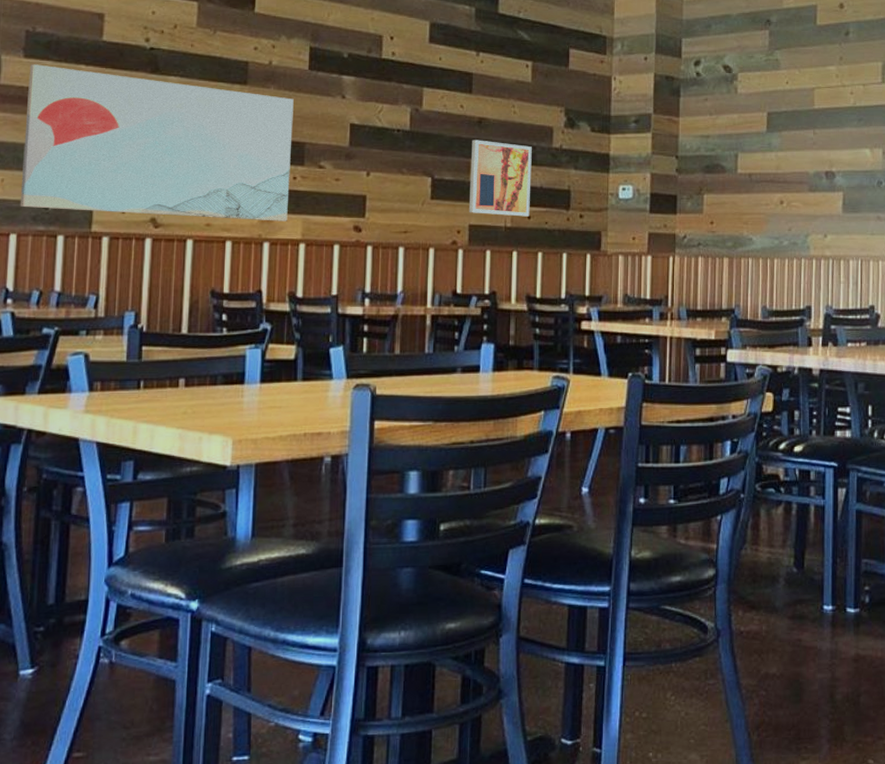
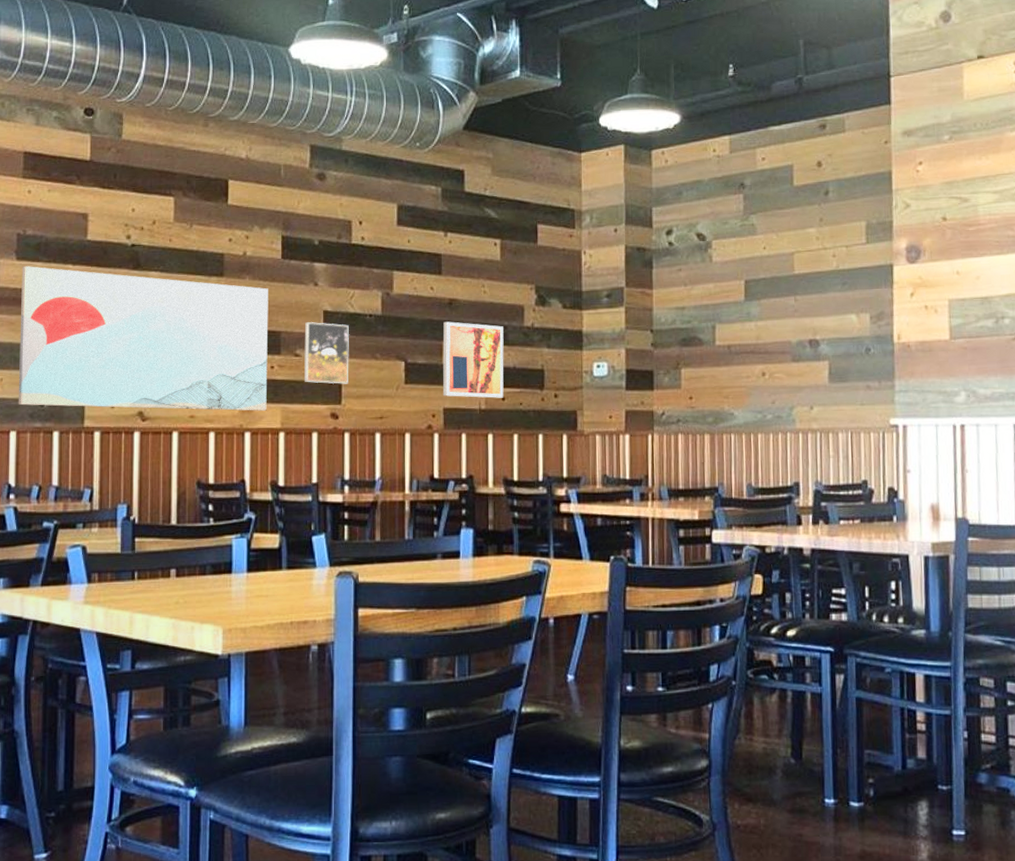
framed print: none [327,135,376,198] -> present [303,322,349,384]

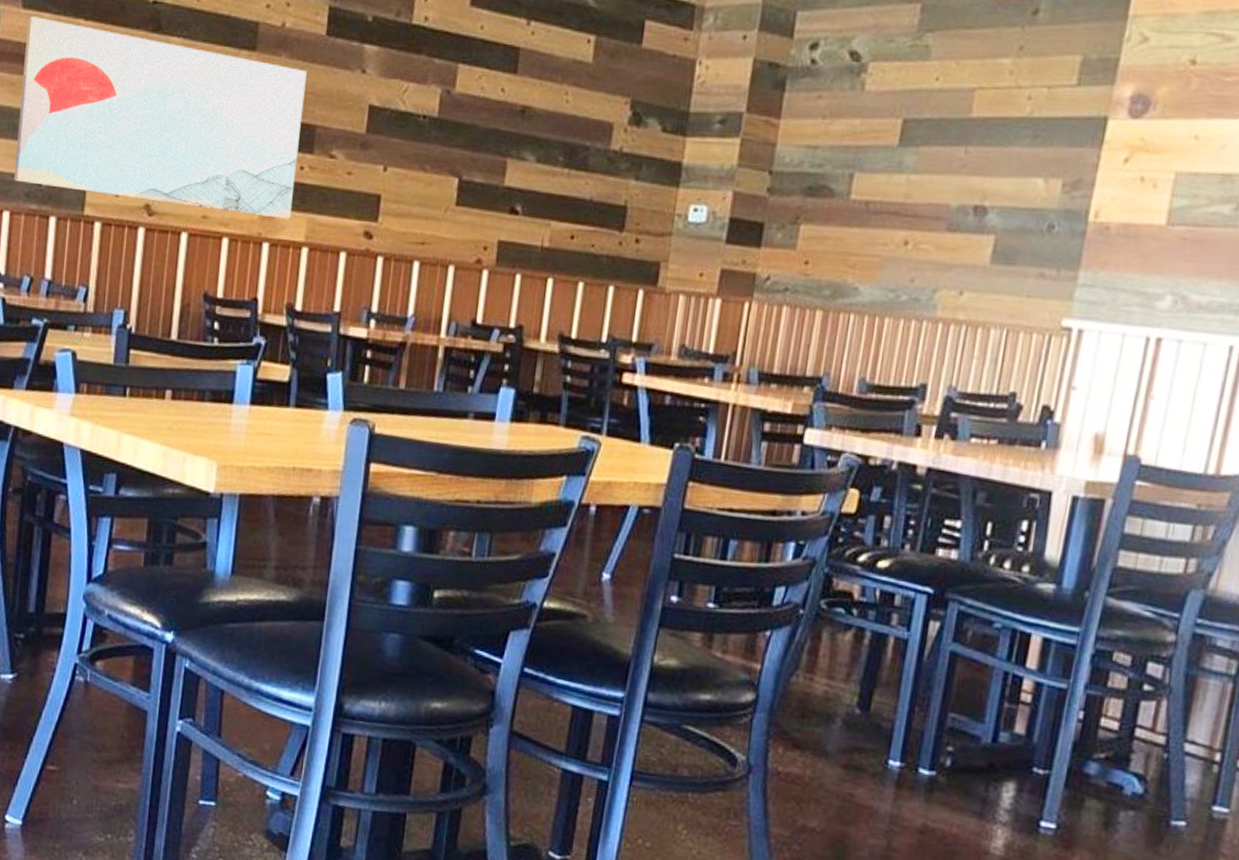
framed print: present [303,322,349,384] -> none [337,117,397,198]
wall art: present [442,321,504,398] -> none [499,133,585,236]

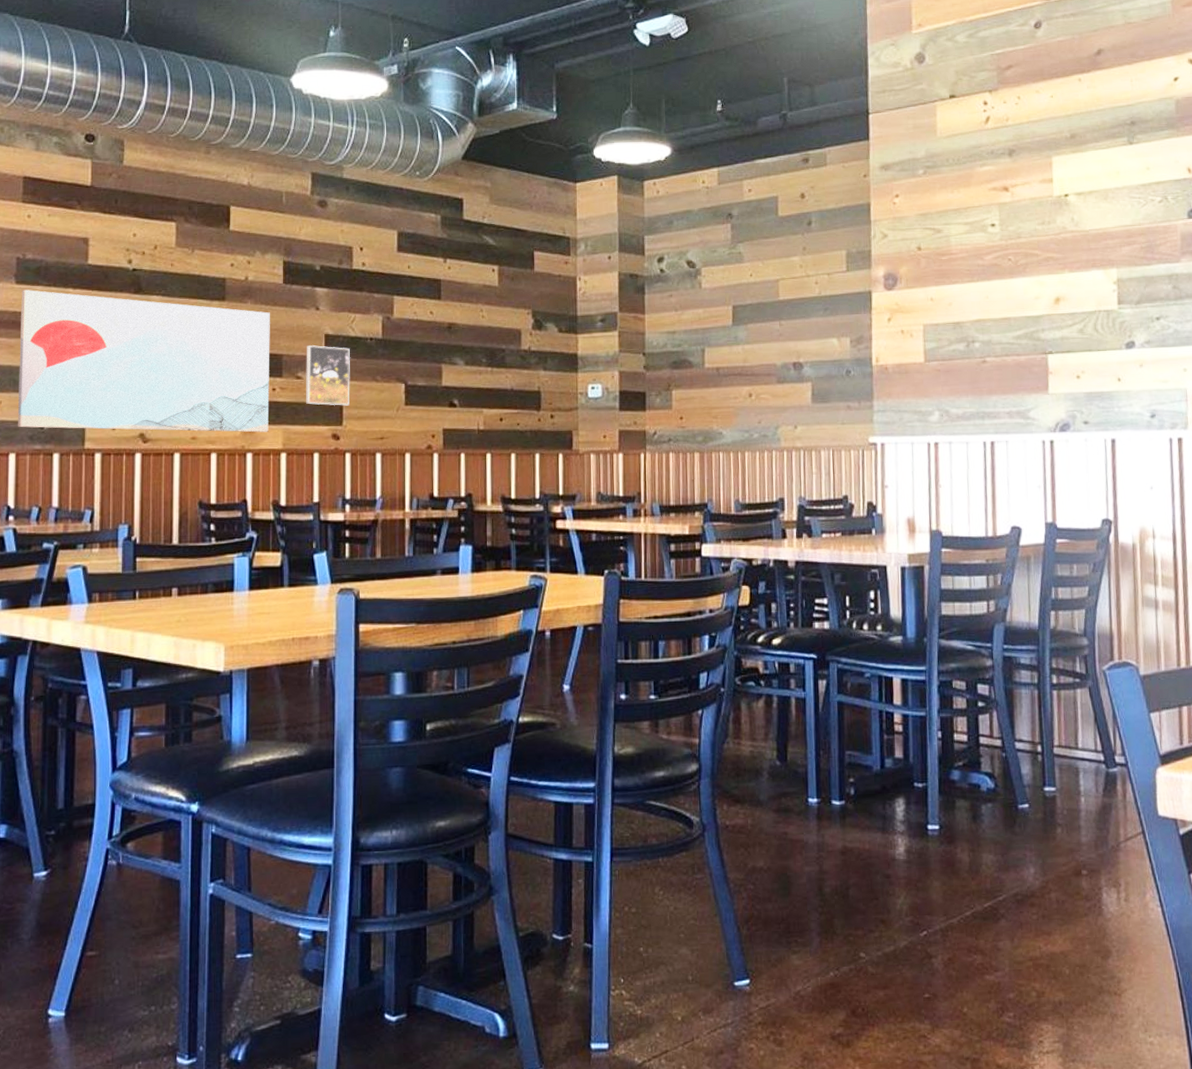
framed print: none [337,117,397,198] -> present [305,345,350,406]

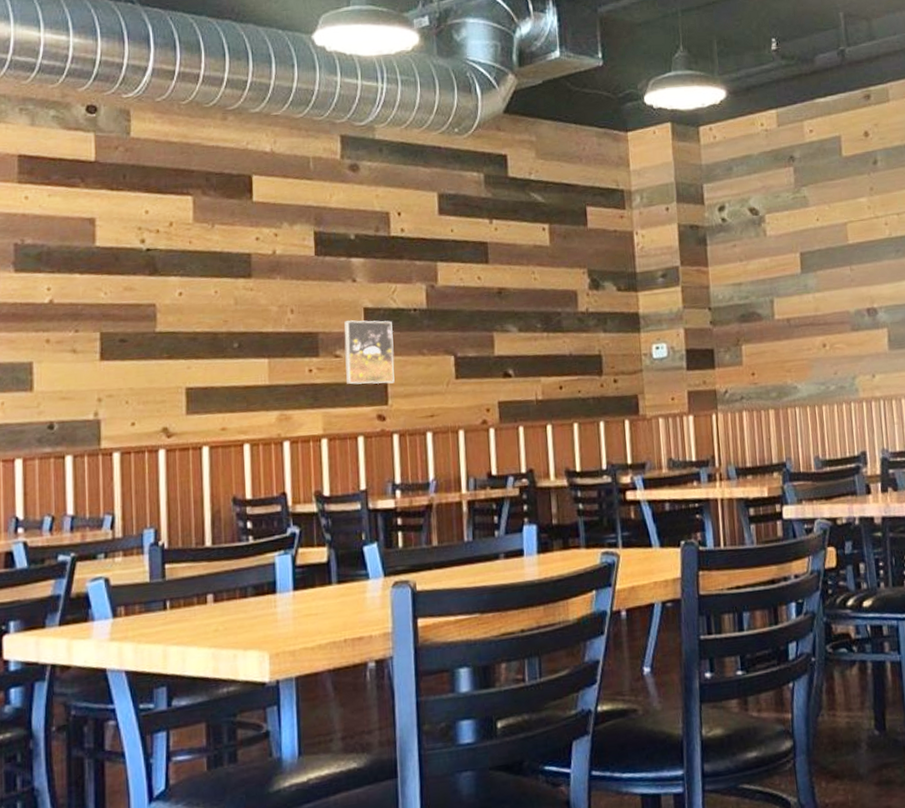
wall art: present [17,289,270,433] -> none [21,278,307,430]

